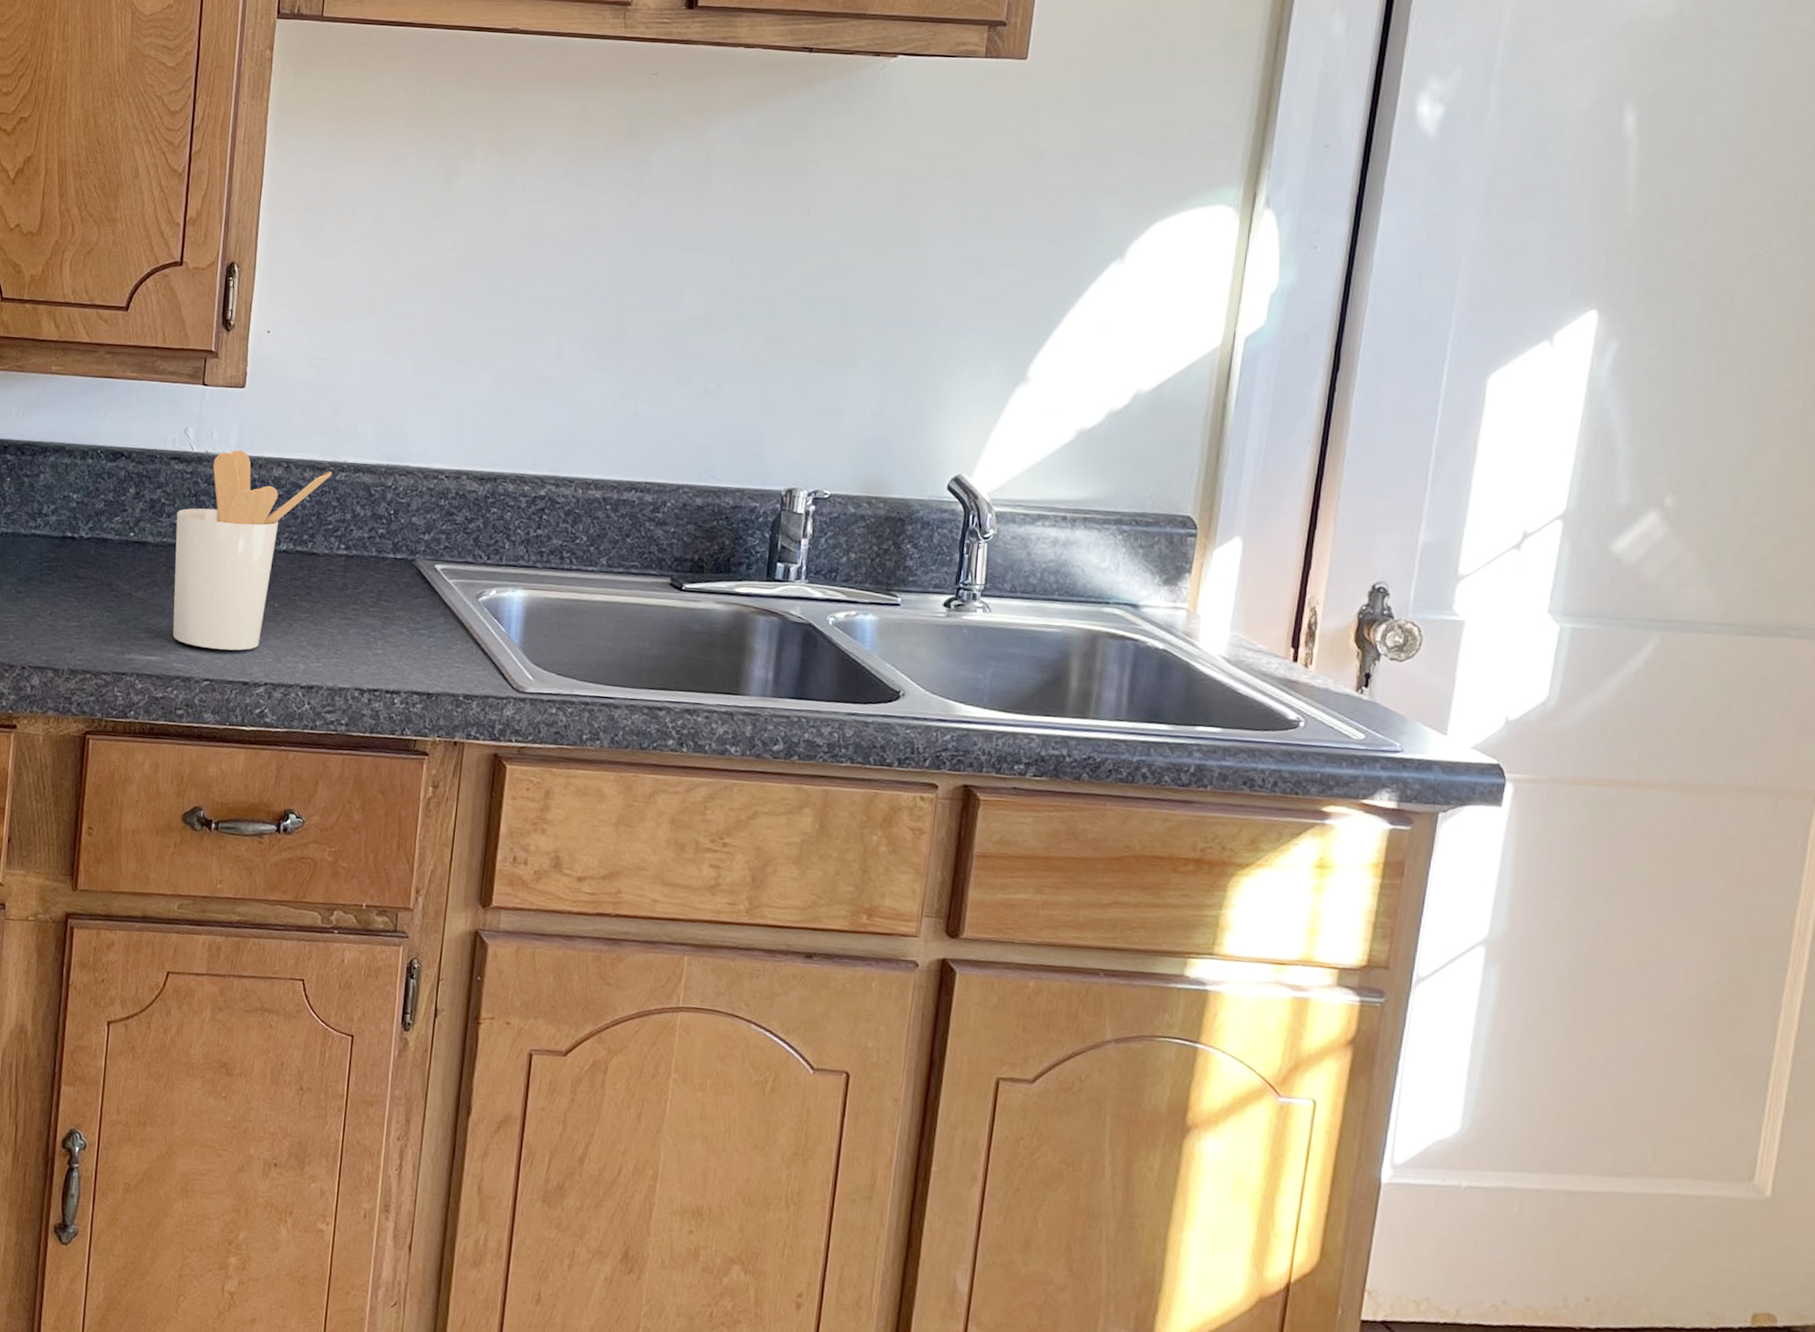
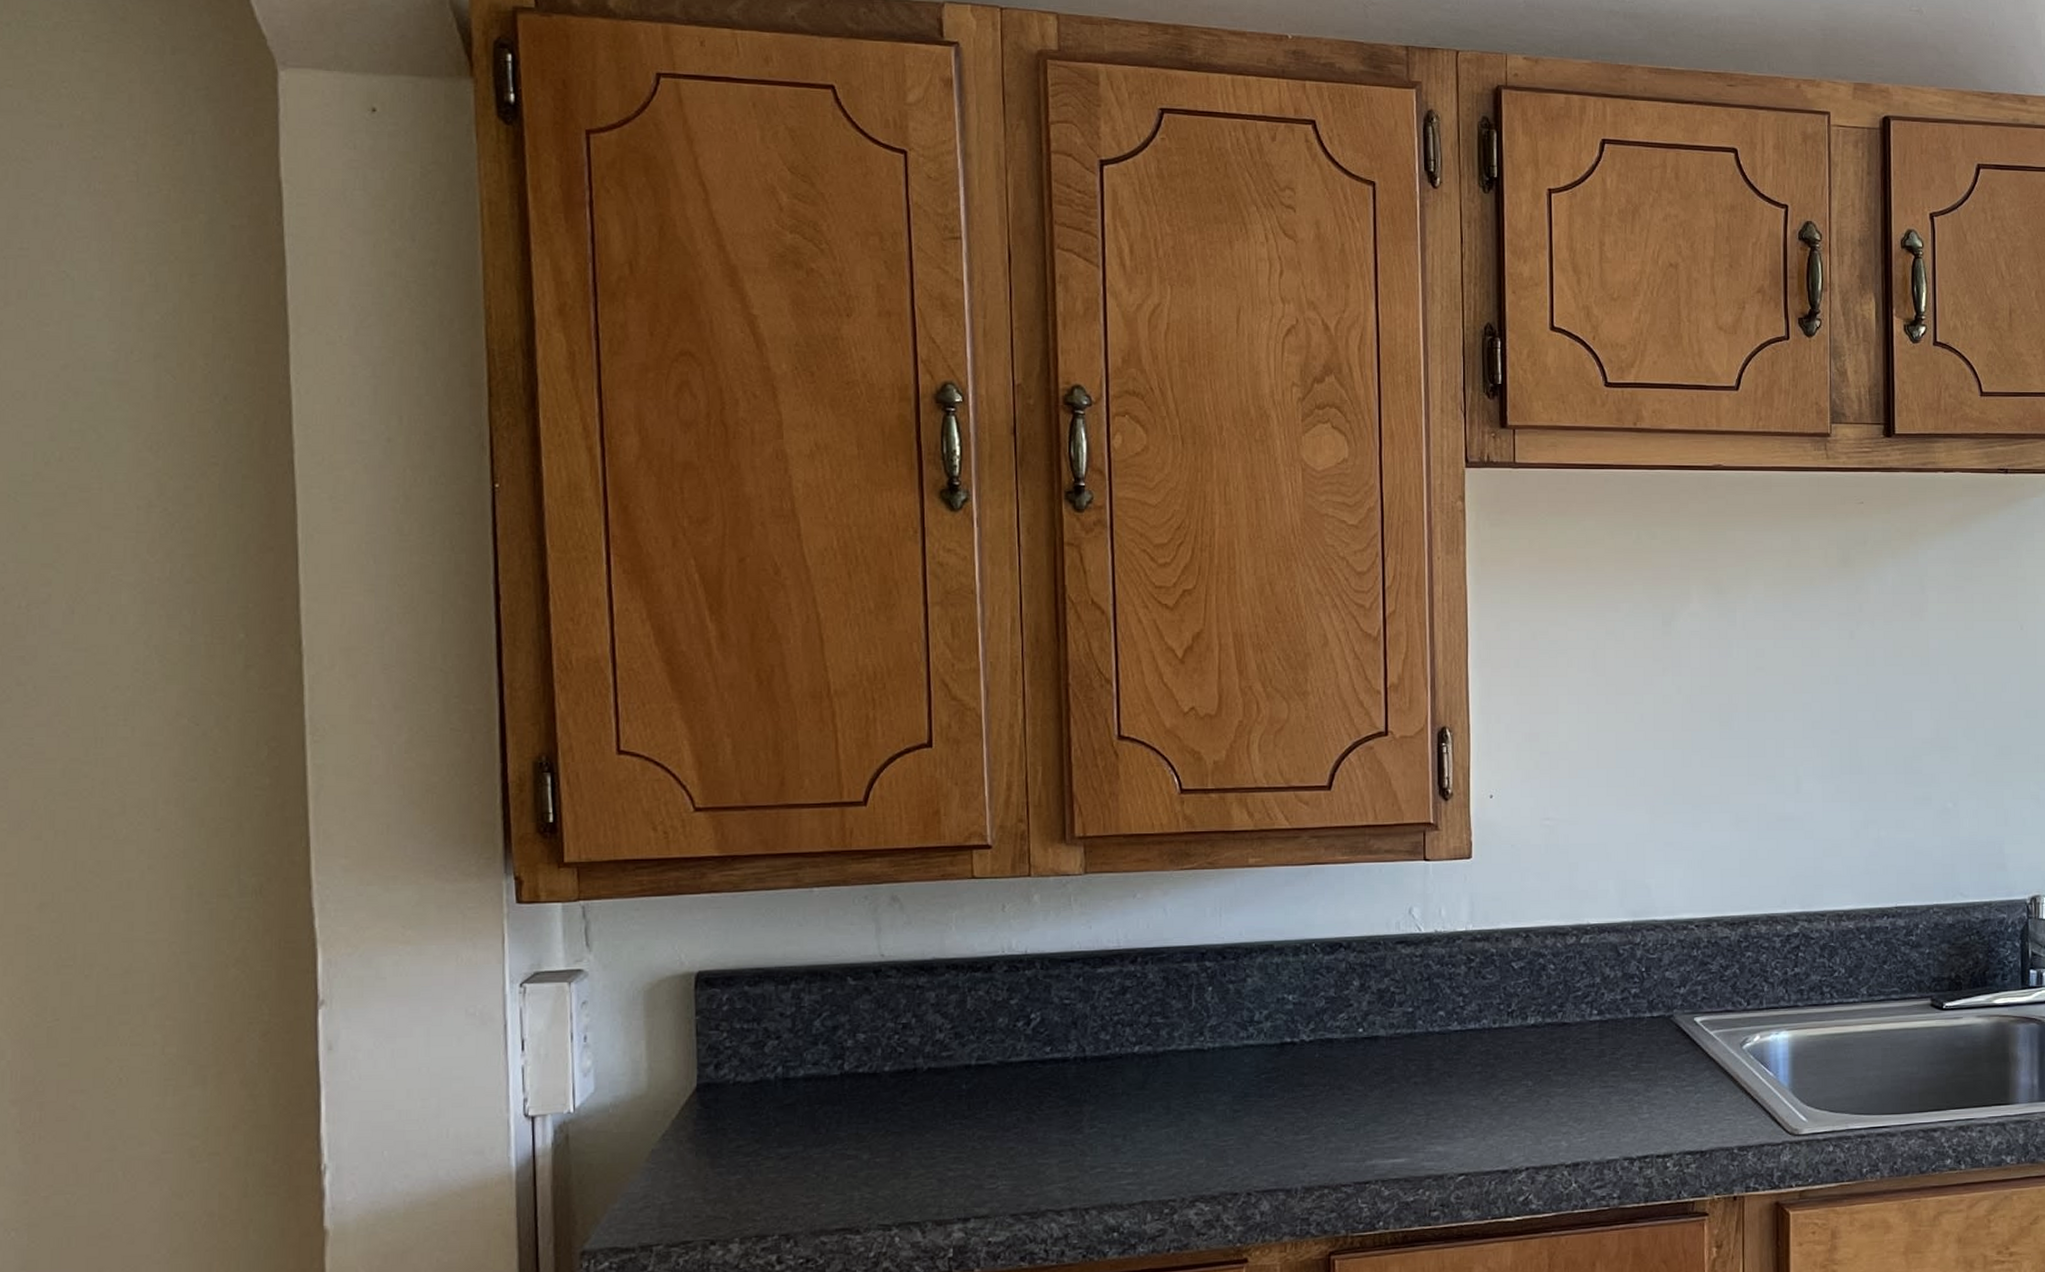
utensil holder: present [172,450,332,651] -> none [1409,925,1575,1141]

